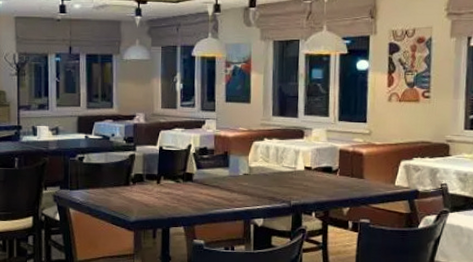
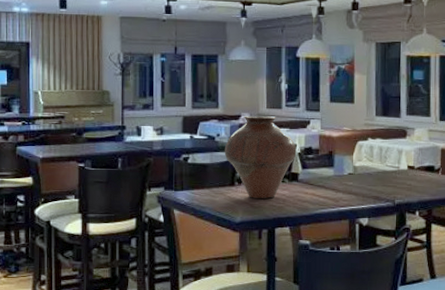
vase: none [119,116,192,198] -> present [224,116,297,199]

